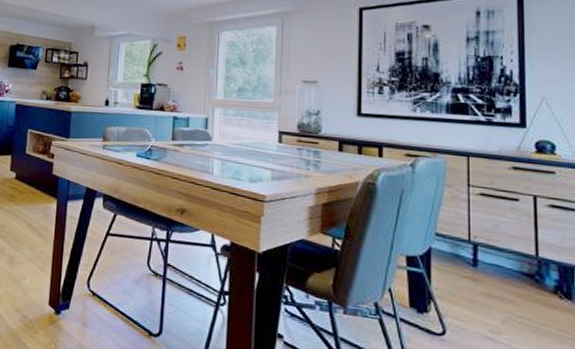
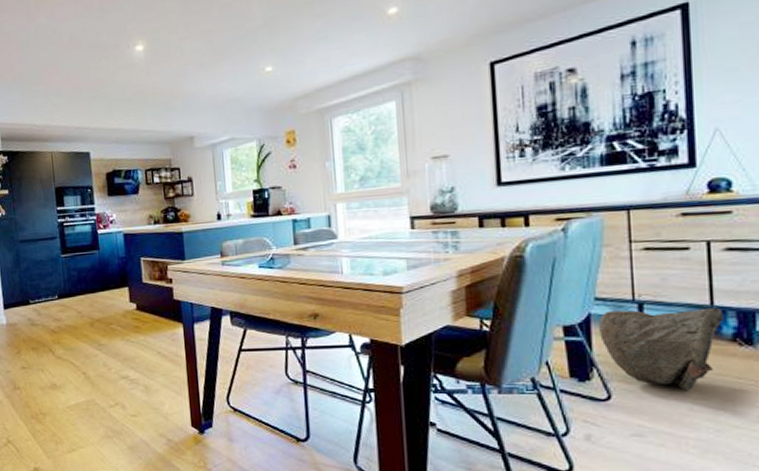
bag: none [438,247,547,336] -> present [599,307,724,390]

